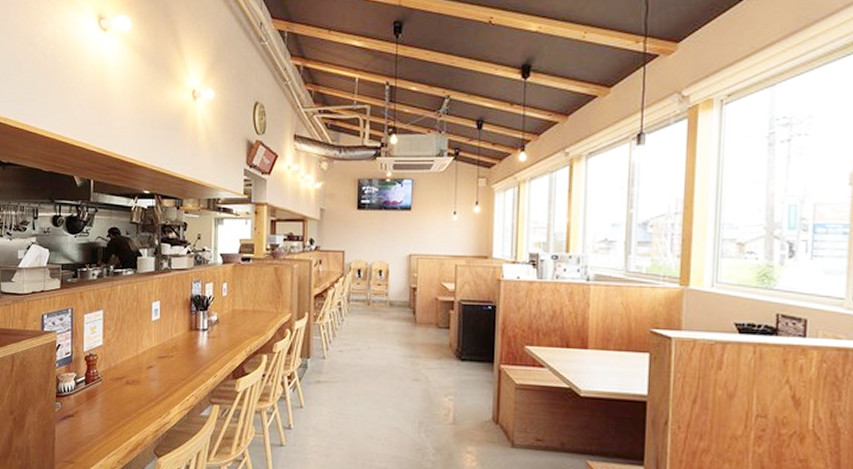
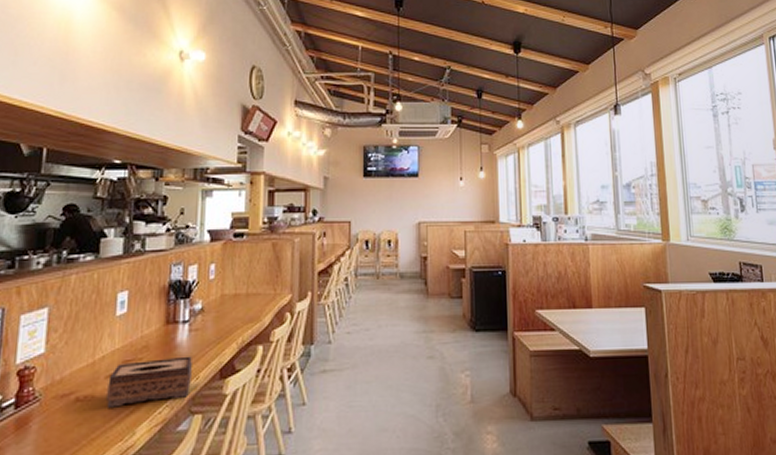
tissue box: none [148,357,211,392] -> present [106,356,192,408]

